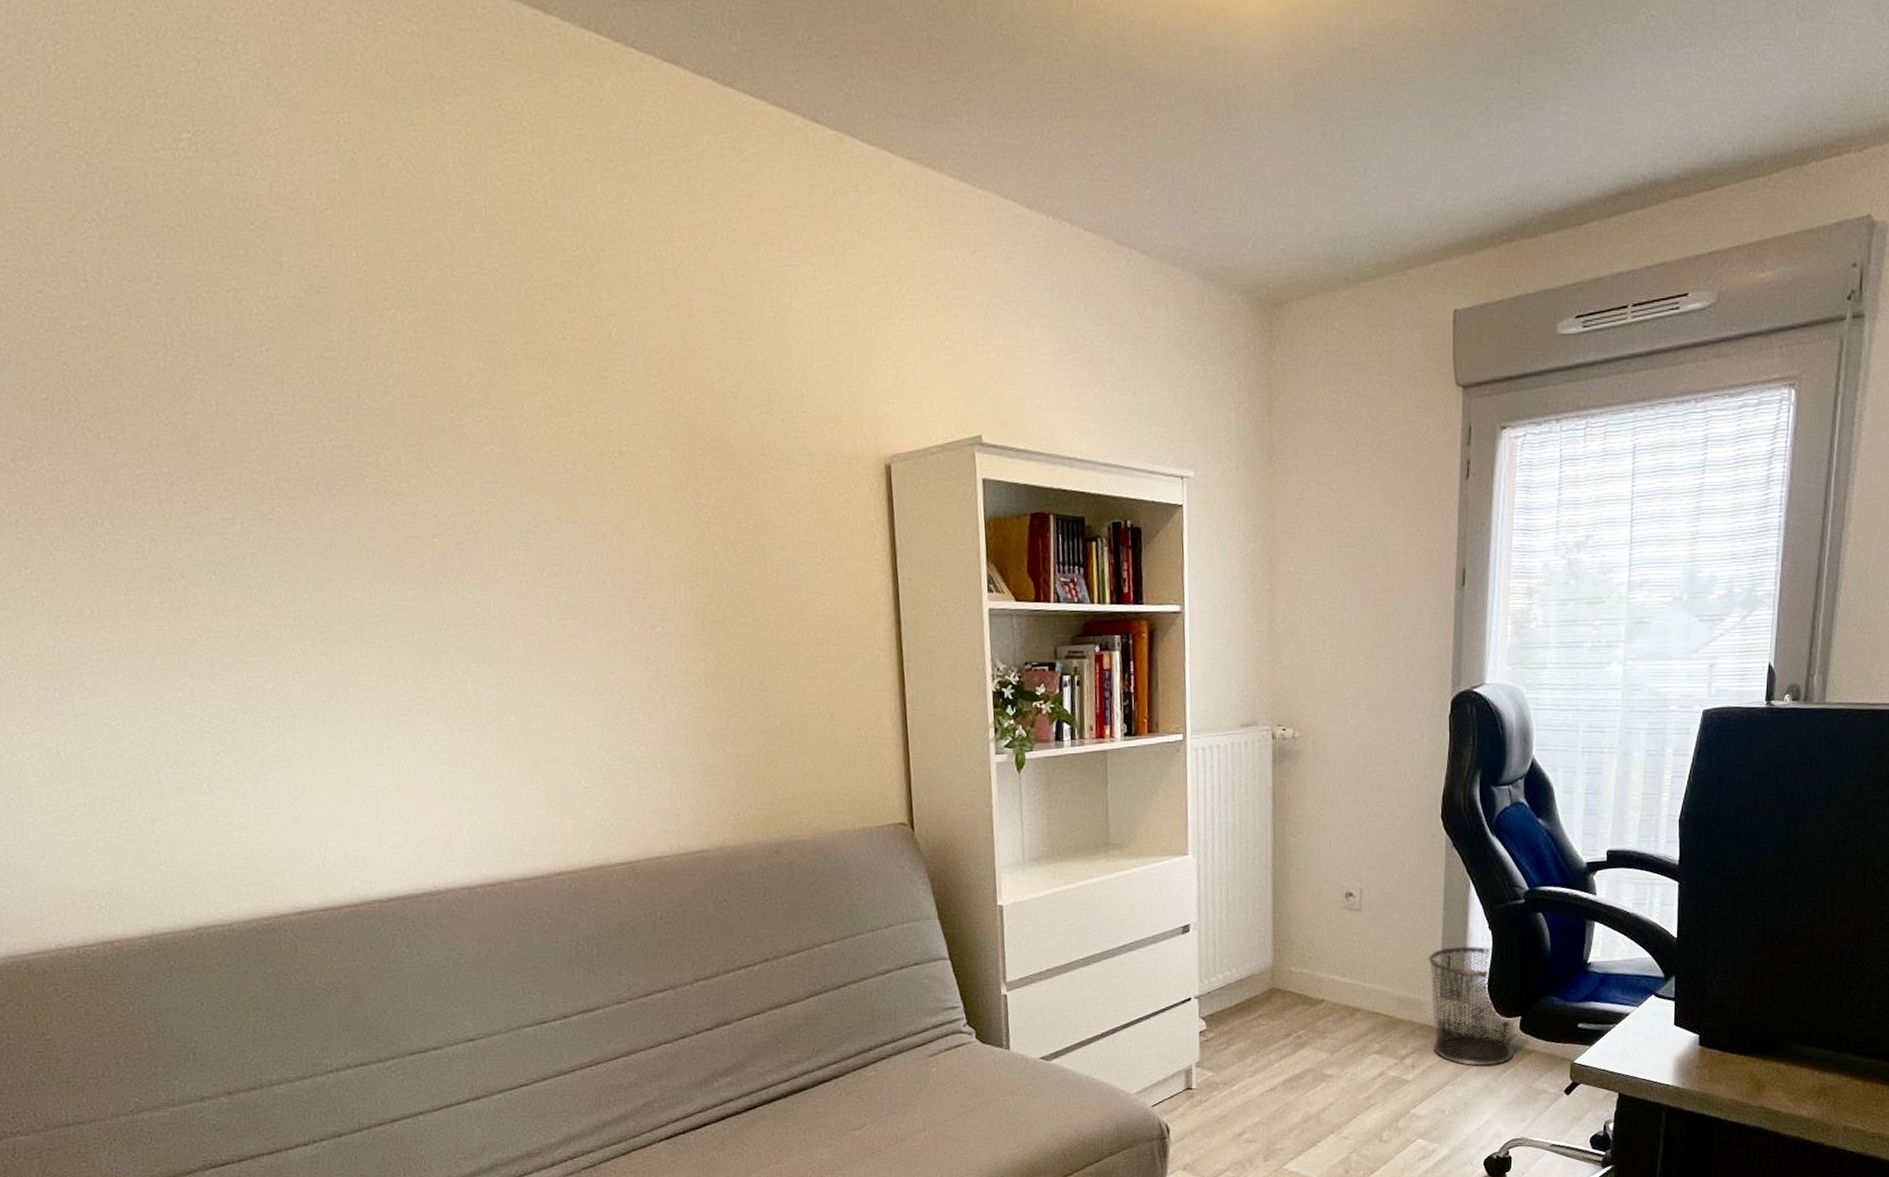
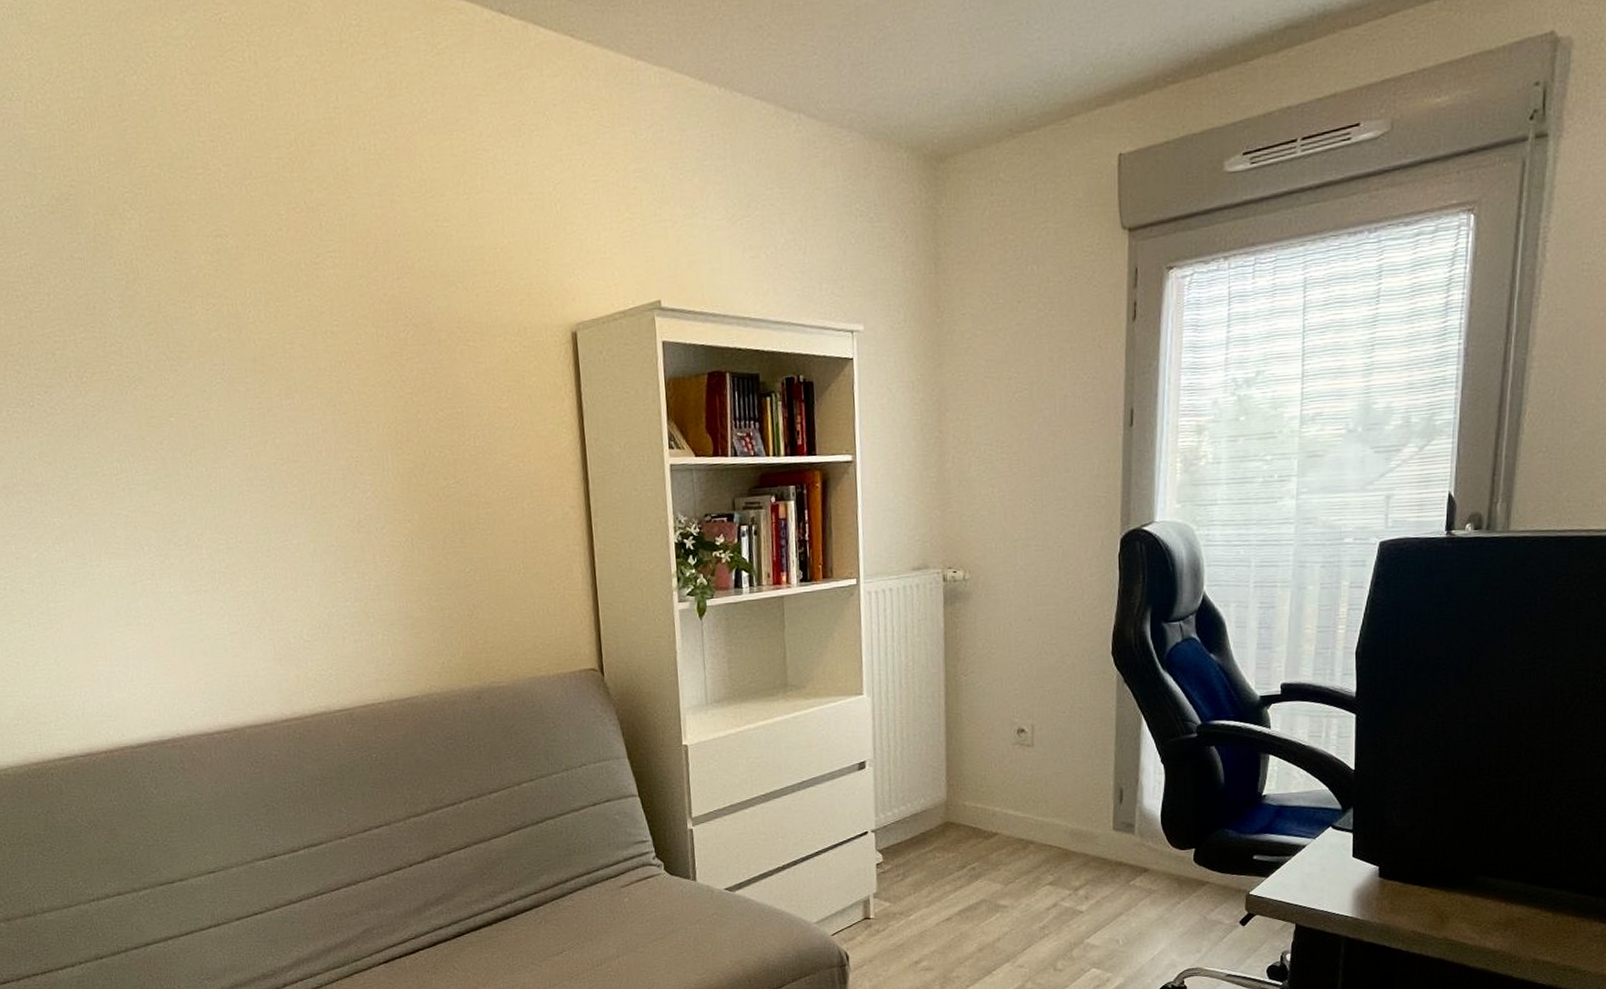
waste bin: present [1428,946,1516,1067] -> none [1100,780,1190,898]

